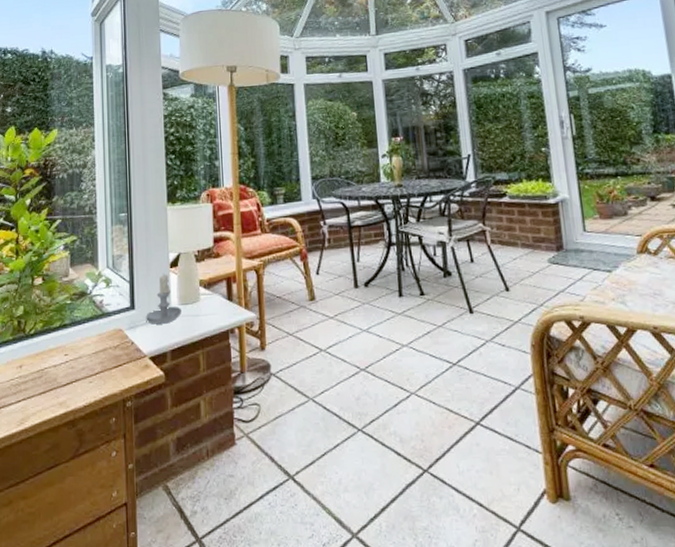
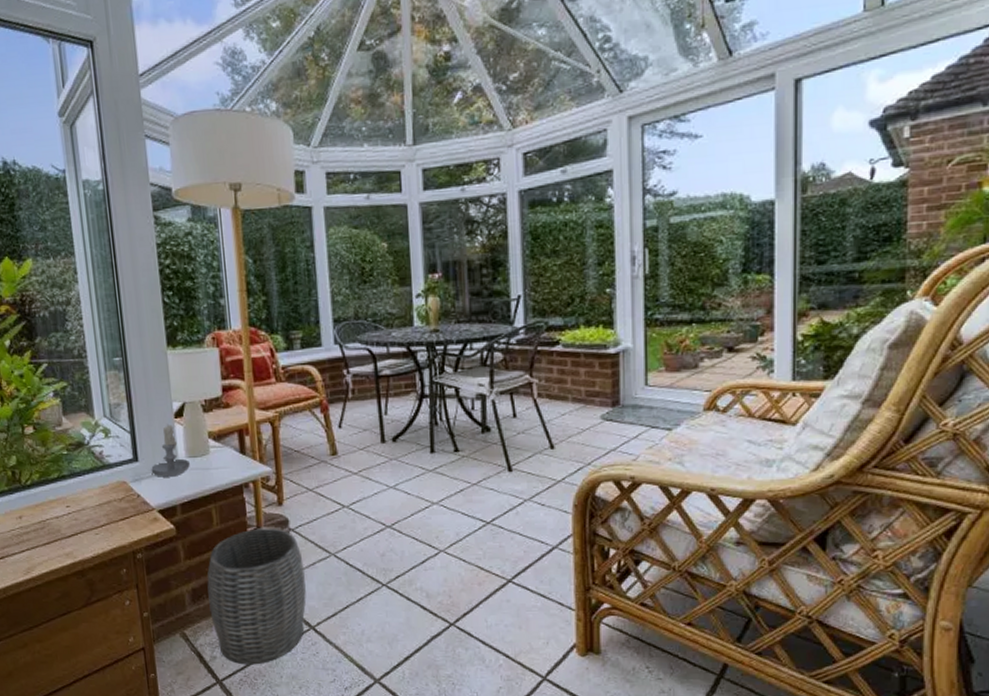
woven basket: none [191,373,286,520] -> present [207,528,306,665]

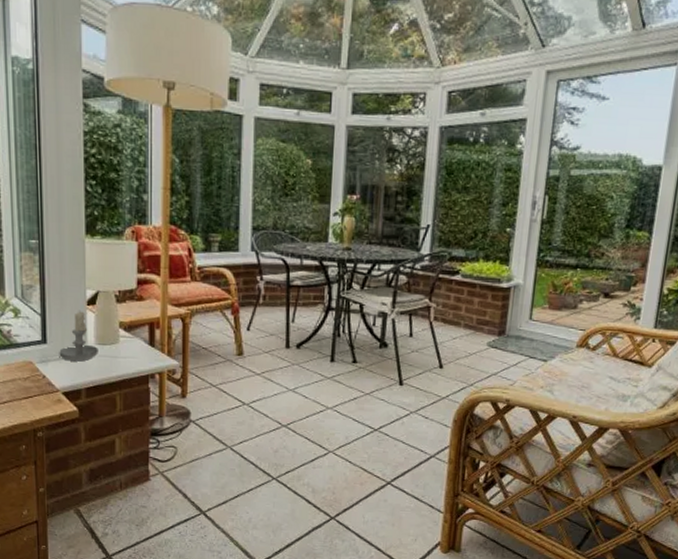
woven basket: present [207,528,306,665] -> none [105,417,201,543]

